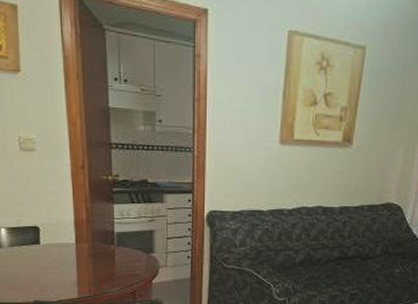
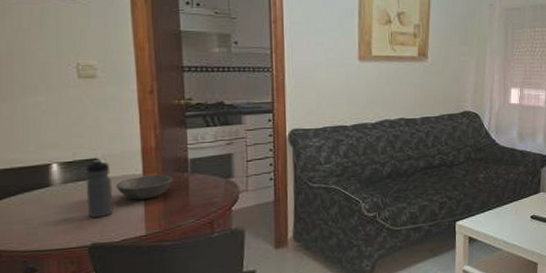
water bottle: none [28,226,52,279] -> present [85,159,114,218]
soup bowl: none [53,244,102,266] -> present [116,174,174,200]

